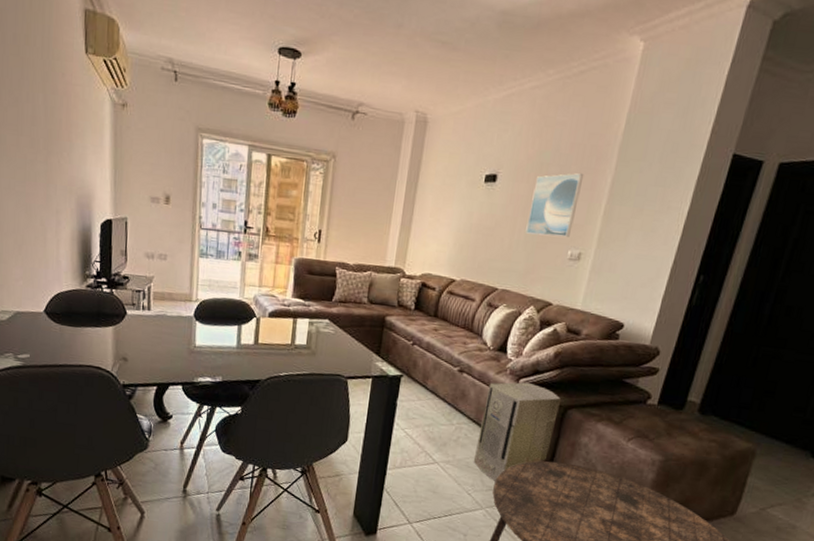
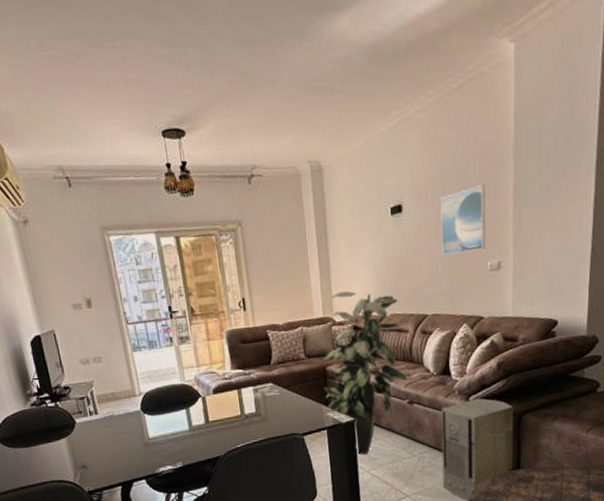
indoor plant: none [377,245,472,412] -> present [322,291,407,455]

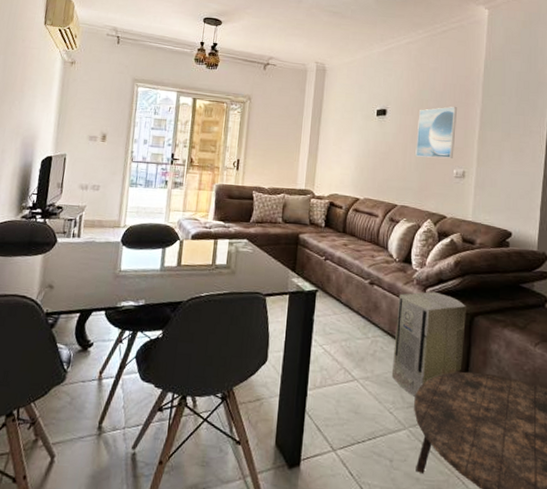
indoor plant: present [322,291,407,455] -> none [293,170,373,327]

